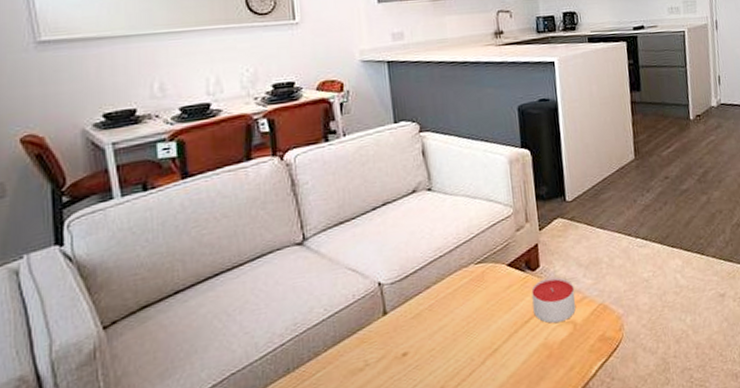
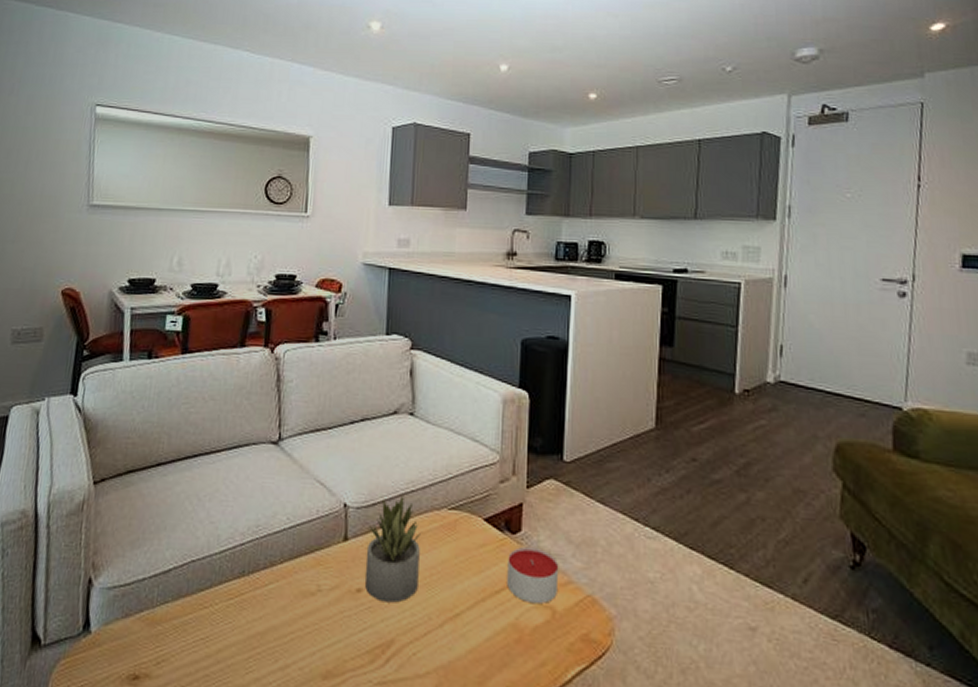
succulent plant: none [405,261,458,359] -> present [365,494,421,603]

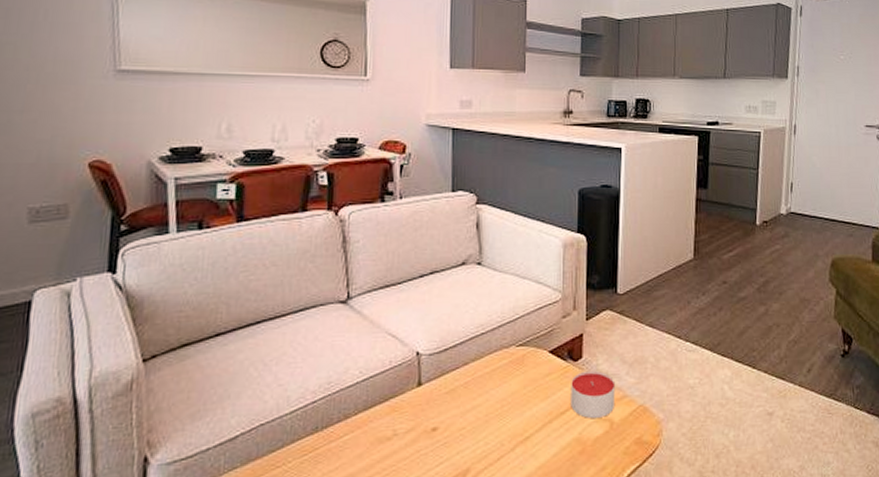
succulent plant: present [365,494,421,603] -> none [439,338,491,437]

